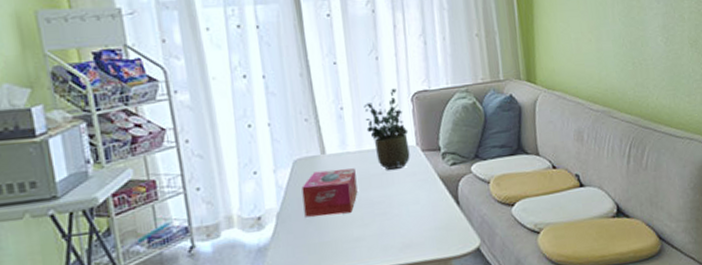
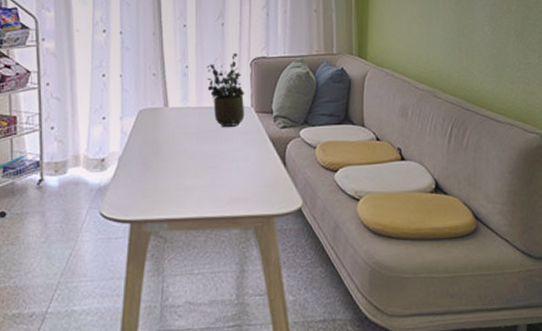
tissue box: present [301,168,358,217] -> none [144,122,194,164]

